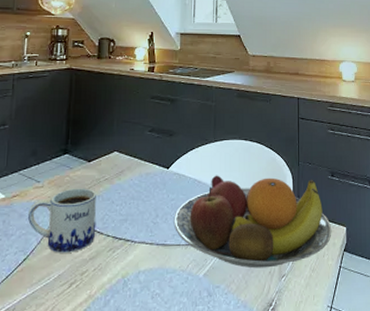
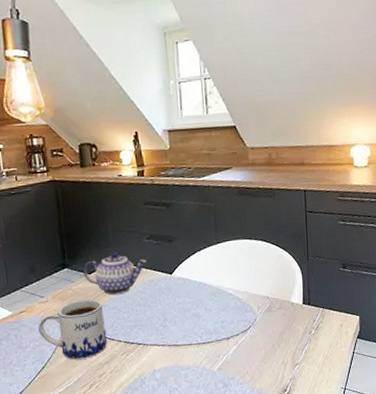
teapot: none [83,141,147,185] -> present [83,252,148,295]
fruit bowl: present [174,175,332,269] -> none [182,272,345,360]

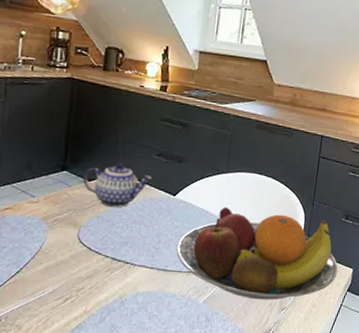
mug: present [38,299,107,360] -> none [21,206,96,270]
fruit bowl: none [182,272,345,360] -> present [176,207,339,300]

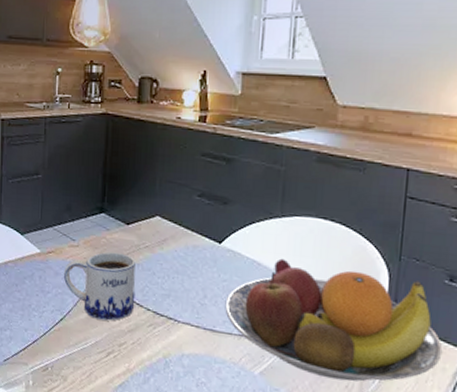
mug: none [21,206,96,270] -> present [63,251,136,321]
teapot: present [83,162,153,207] -> none [121,204,195,255]

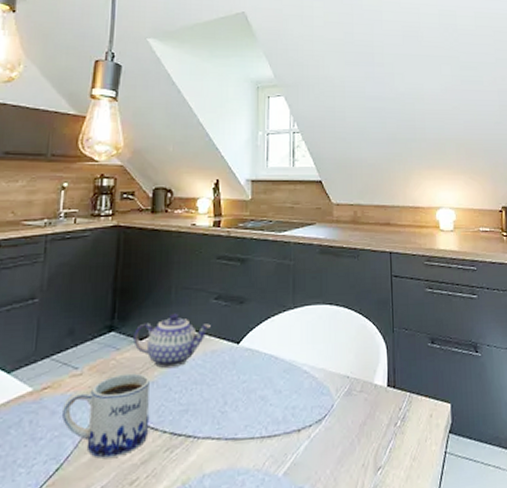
teapot: none [121,204,195,255] -> present [133,313,212,368]
fruit bowl: present [225,258,443,382] -> none [246,348,435,462]

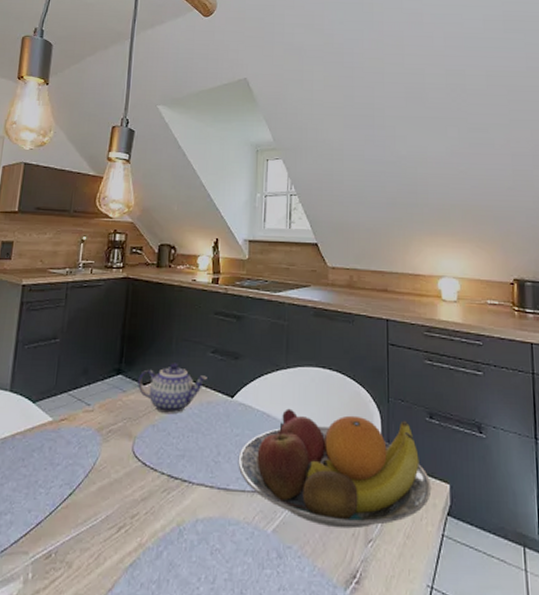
mug: present [61,373,150,459] -> none [75,414,151,490]
fruit bowl: none [246,348,435,462] -> present [238,408,432,529]

